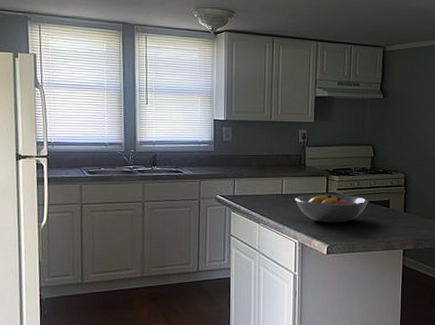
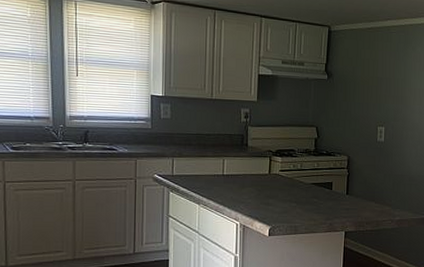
fruit bowl: present [295,193,368,223] -> none [236,175,311,205]

